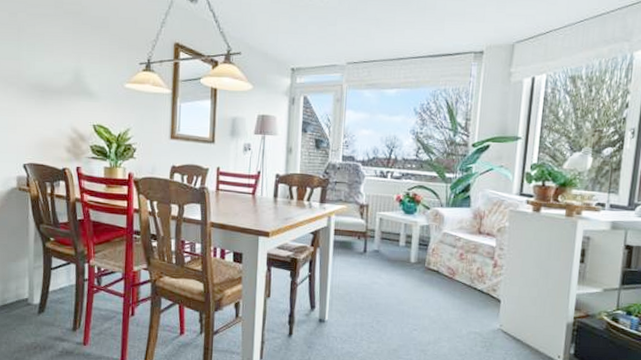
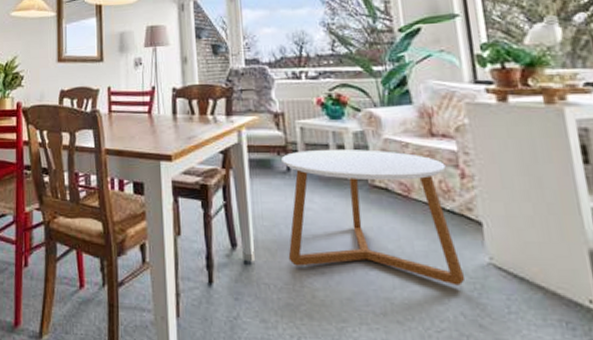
coffee table: none [354,237,485,343] -> present [281,149,466,286]

